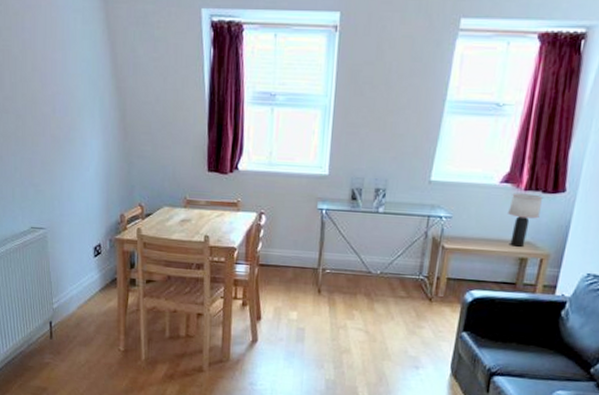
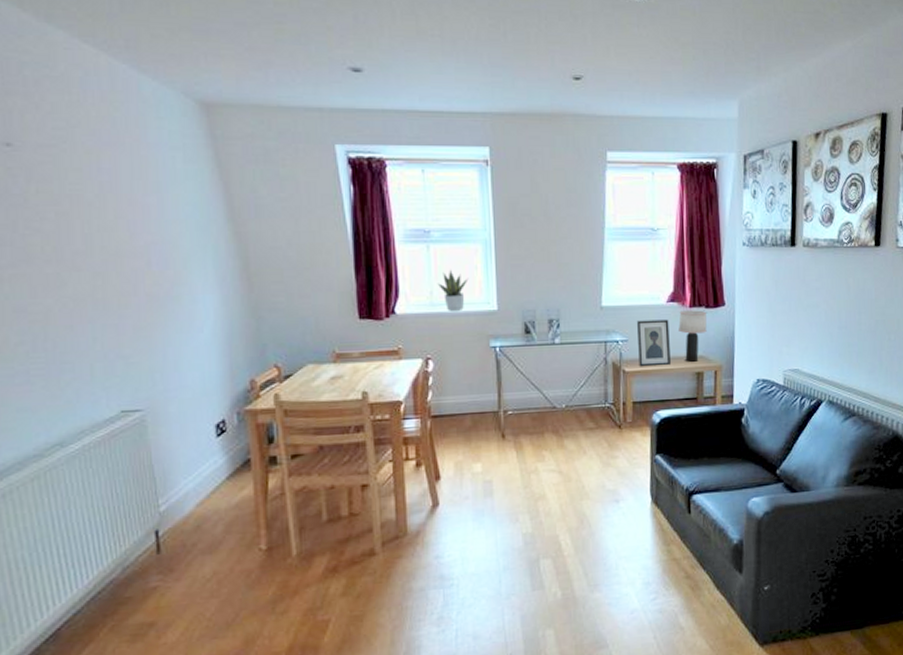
potted plant: none [276,132,306,173] -> present [437,269,469,312]
picture frame: none [459,198,499,248] -> present [637,319,671,367]

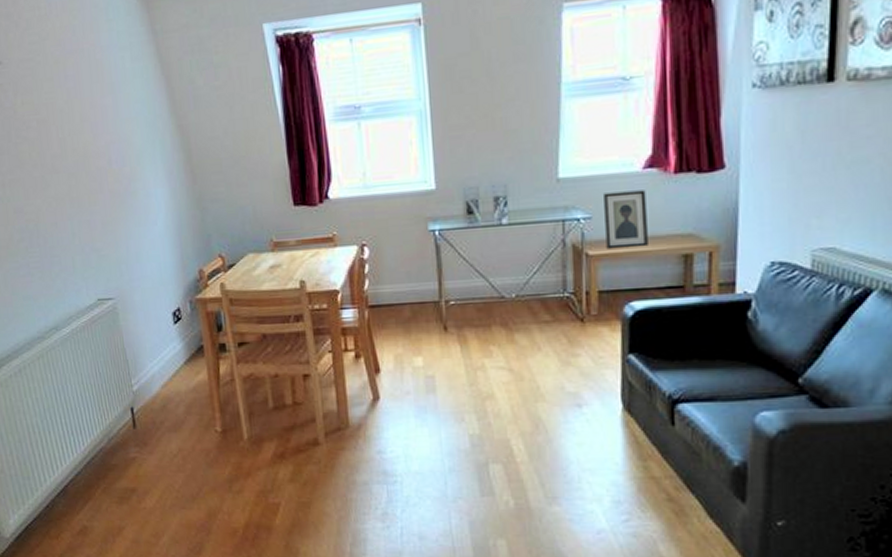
potted plant: present [437,269,469,312] -> none [370,147,403,194]
table lamp: present [678,310,707,362] -> none [659,176,698,242]

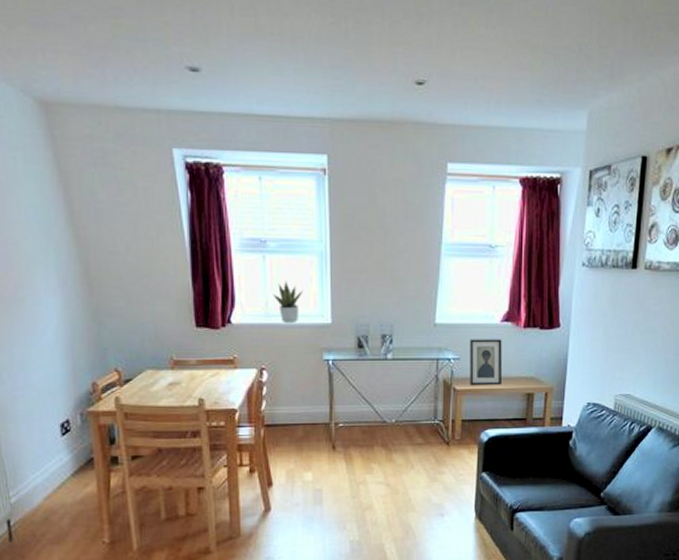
potted plant: none [370,147,403,194] -> present [272,280,304,324]

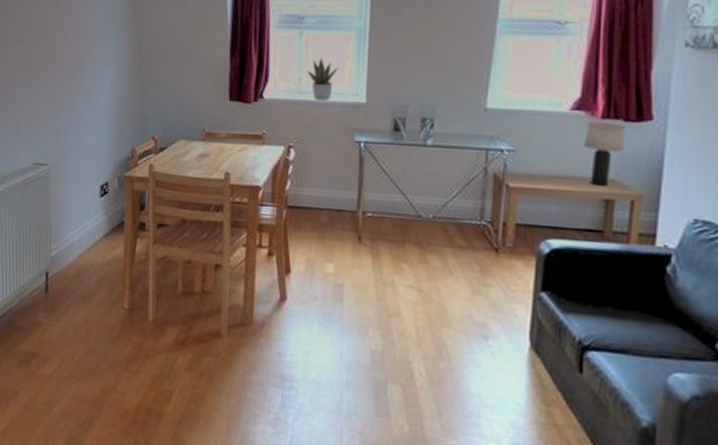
picture frame: present [470,339,502,386] -> none [528,128,572,187]
table lamp: none [511,331,540,383] -> present [584,121,624,186]

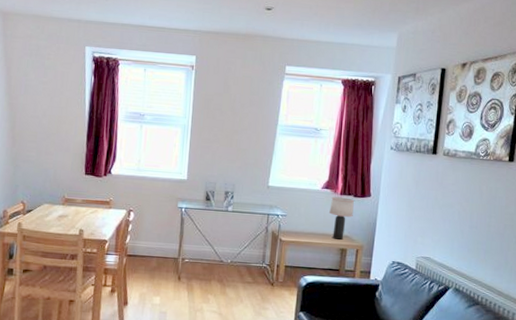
potted plant: present [306,57,339,102] -> none [144,145,168,178]

